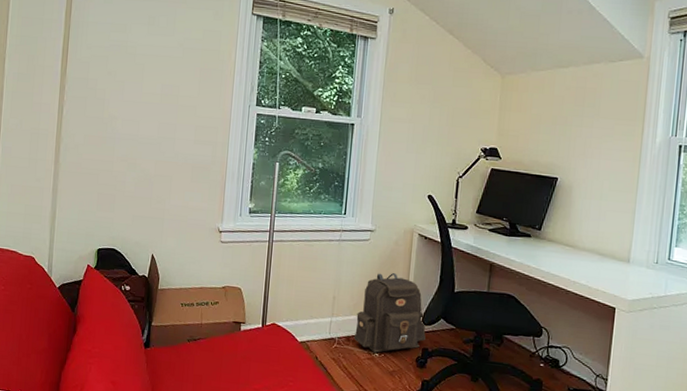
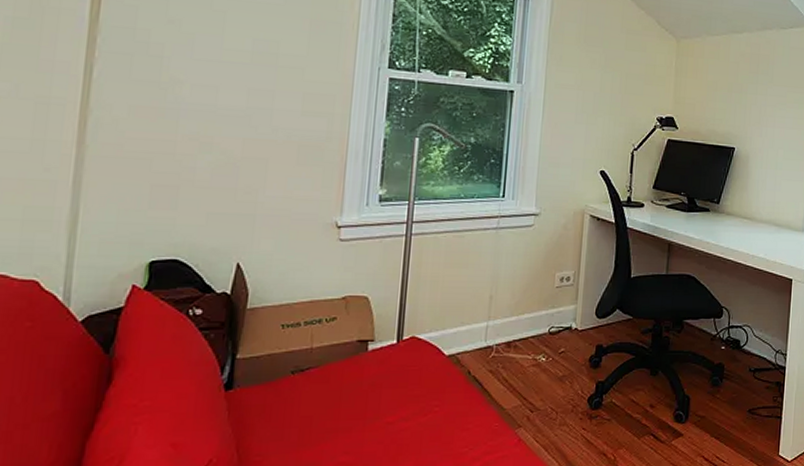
backpack: present [353,272,426,353] -> none [515,261,600,357]

